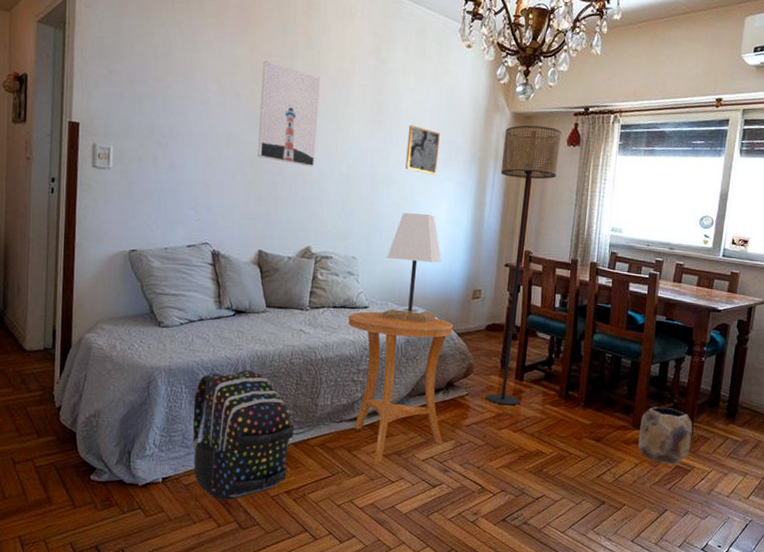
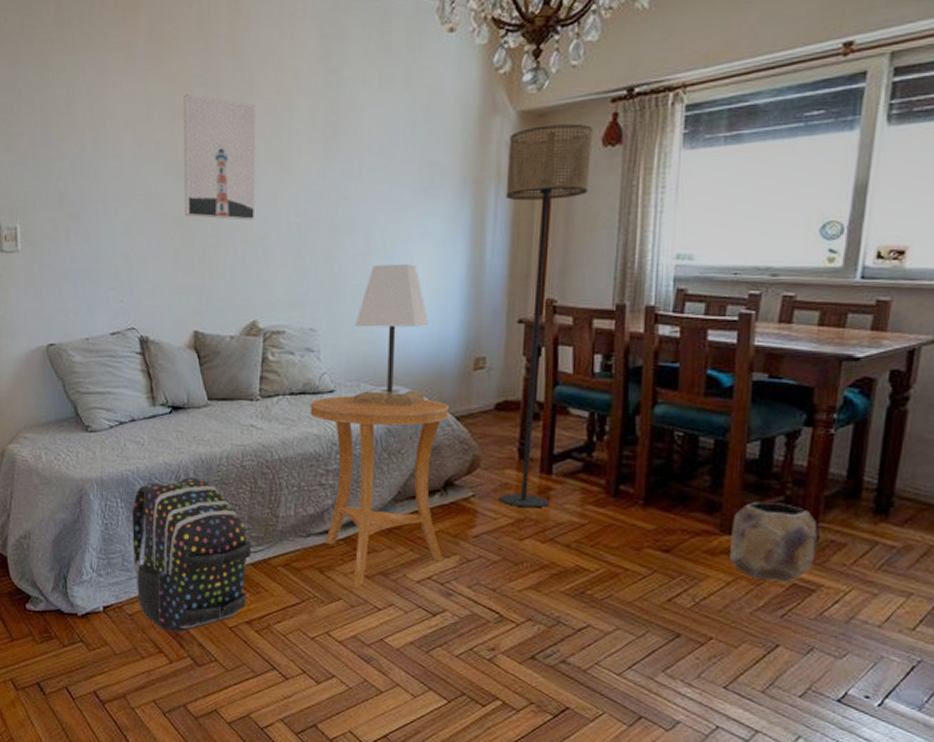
wall art: present [405,124,440,175] -> none [373,148,417,211]

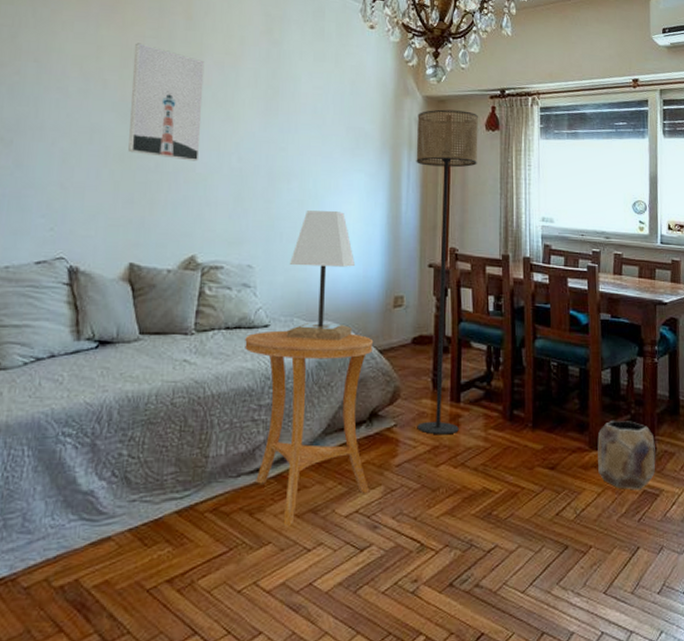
backpack: present [132,477,252,632] -> none [36,418,178,603]

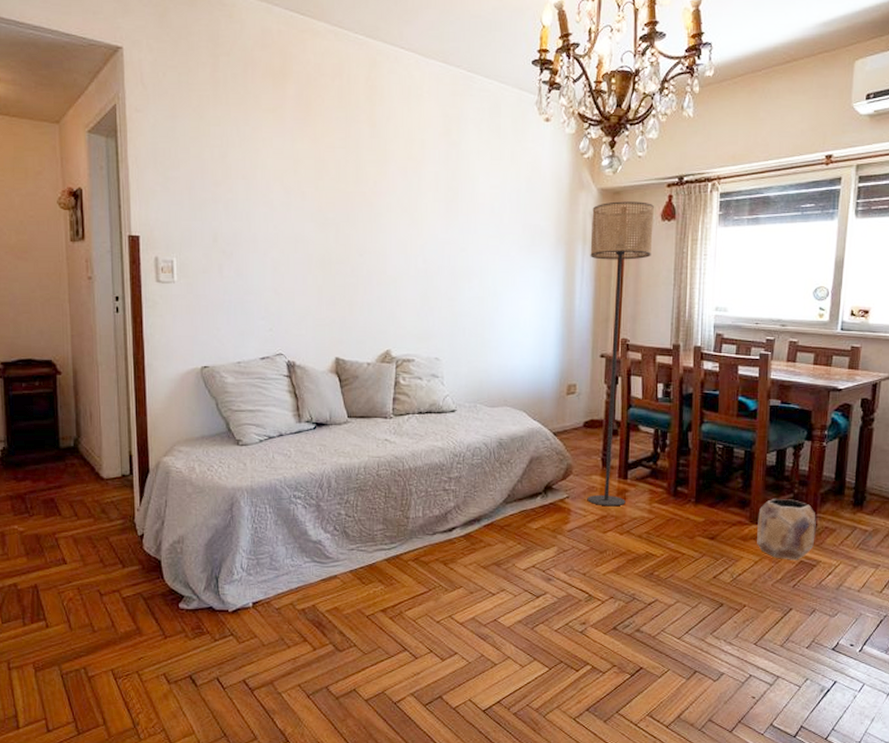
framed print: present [128,43,205,162] -> none [326,154,389,265]
side table: present [245,330,374,526] -> none [435,415,548,574]
lamp: present [286,210,356,341] -> none [471,307,532,424]

